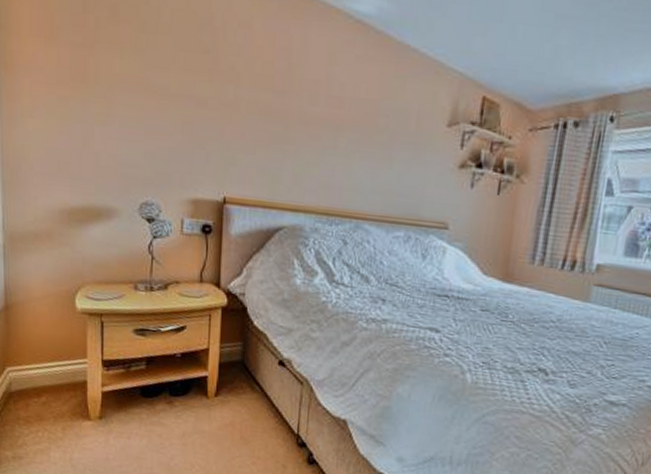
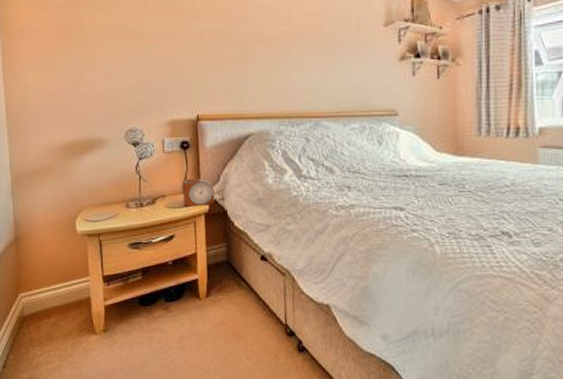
alarm clock: none [200,267,235,299] -> present [183,178,215,207]

